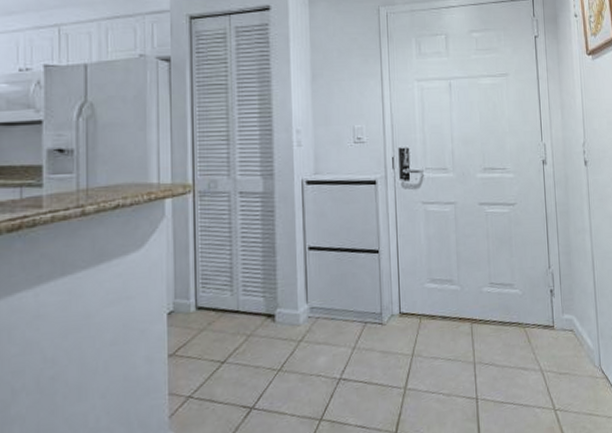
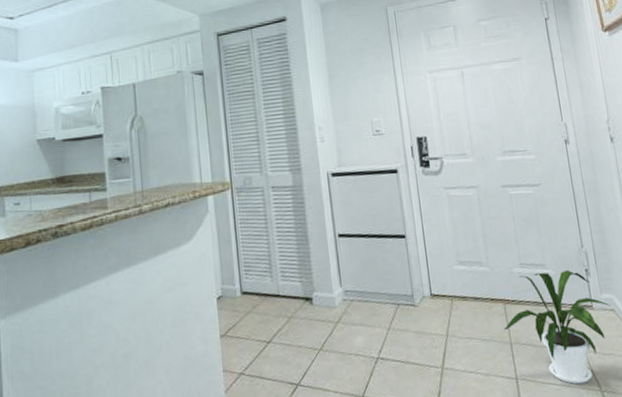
house plant: none [468,290,570,404] -> present [503,270,611,385]

